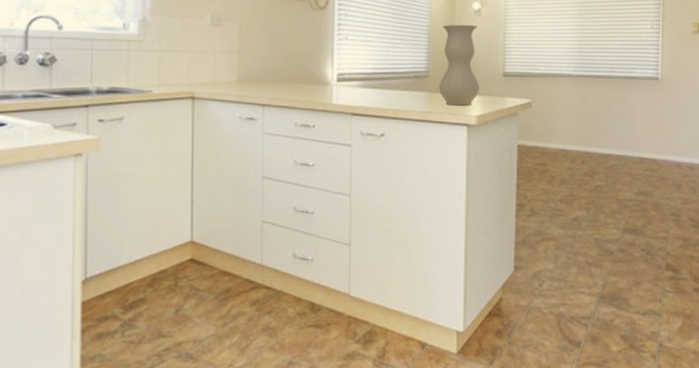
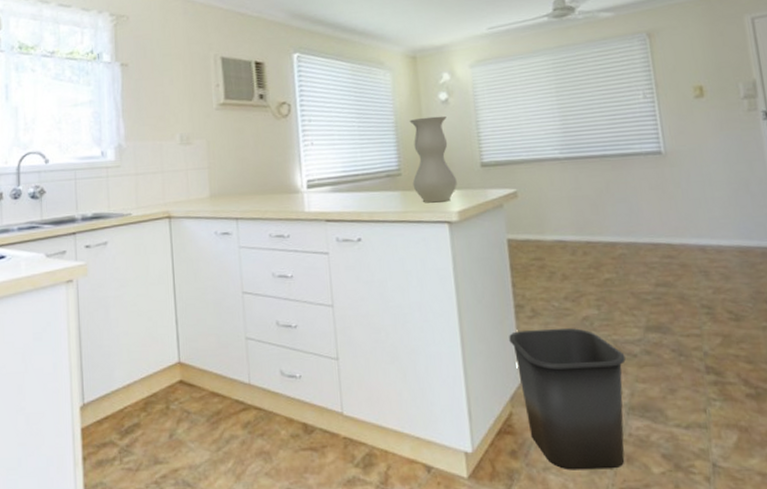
waste bin: none [508,226,603,348] -> present [509,327,626,470]

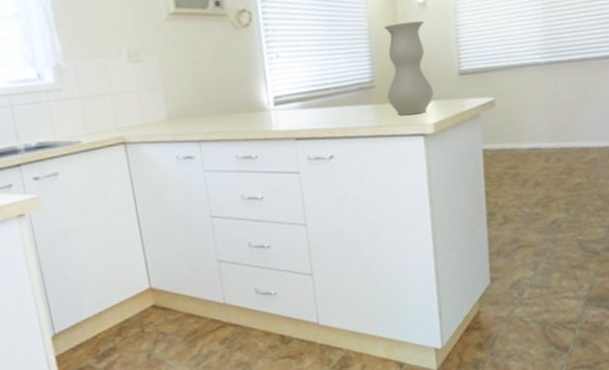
waste bin: present [509,327,626,470] -> none [480,231,588,356]

